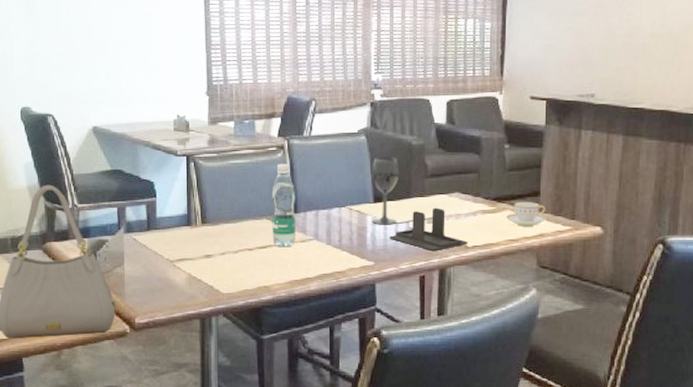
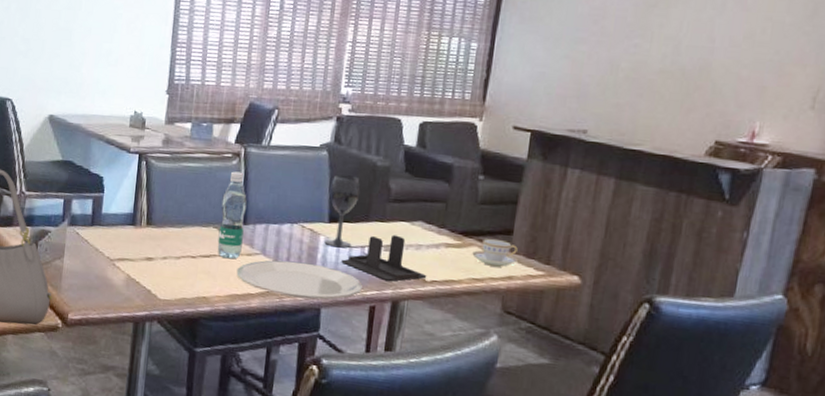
plate: none [293,243,412,276] -> present [236,260,364,300]

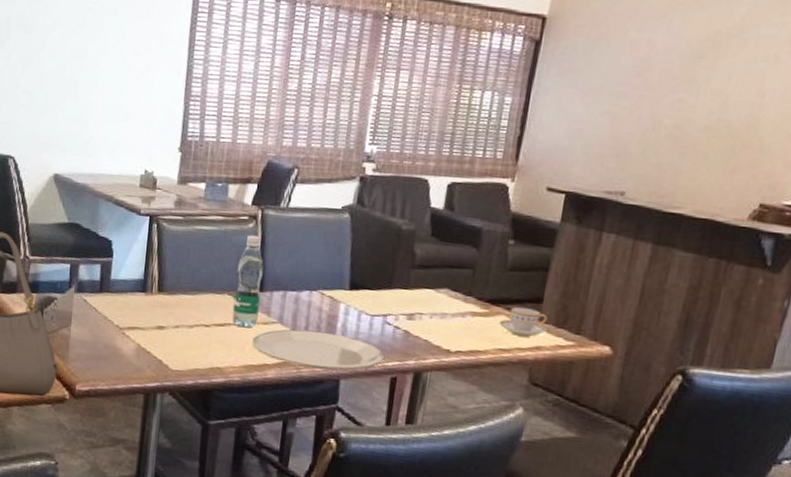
wine glass: present [324,174,361,248] -> none [344,238,384,317]
napkin holder: present [341,234,427,281] -> none [362,302,452,352]

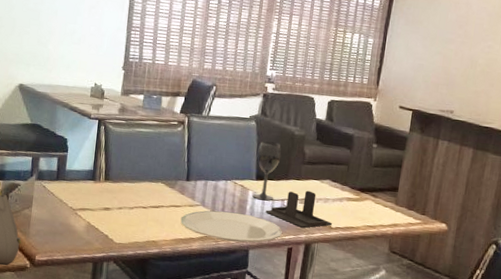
bottle: present [232,235,264,328] -> none [164,136,190,210]
wine glass: none [344,238,384,317] -> present [252,141,282,201]
napkin holder: none [362,302,452,352] -> present [266,190,333,228]
teacup: present [499,307,548,337] -> none [367,194,402,217]

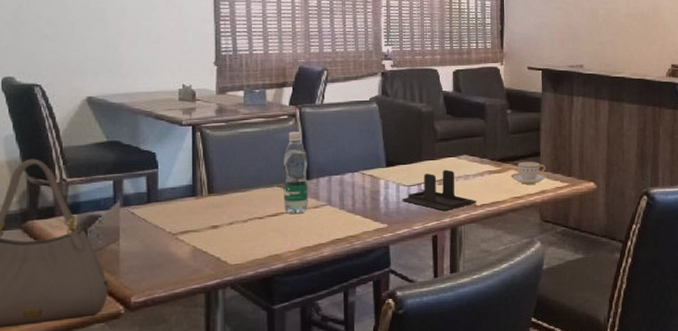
bottle: none [164,136,190,210] -> present [283,131,308,214]
plate: present [180,210,283,243] -> none [306,206,425,240]
wine glass: present [252,141,282,201] -> none [384,123,411,188]
teacup: none [367,194,402,217] -> present [511,162,547,185]

